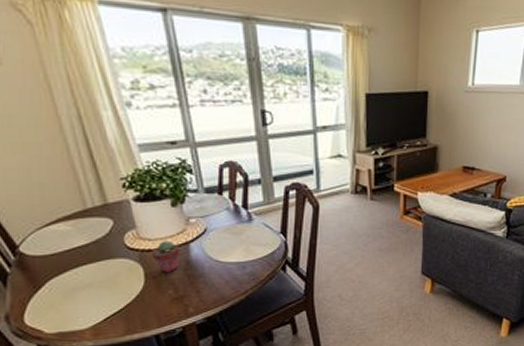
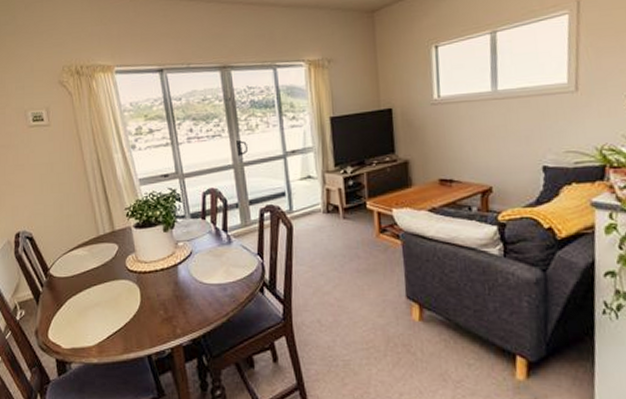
potted succulent: present [152,241,180,273] -> none [147,263,170,294]

